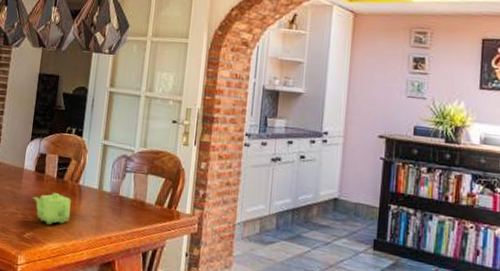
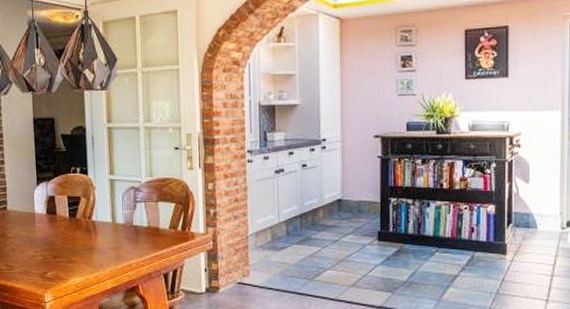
teapot: present [33,193,71,225] -> none [49,231,89,262]

